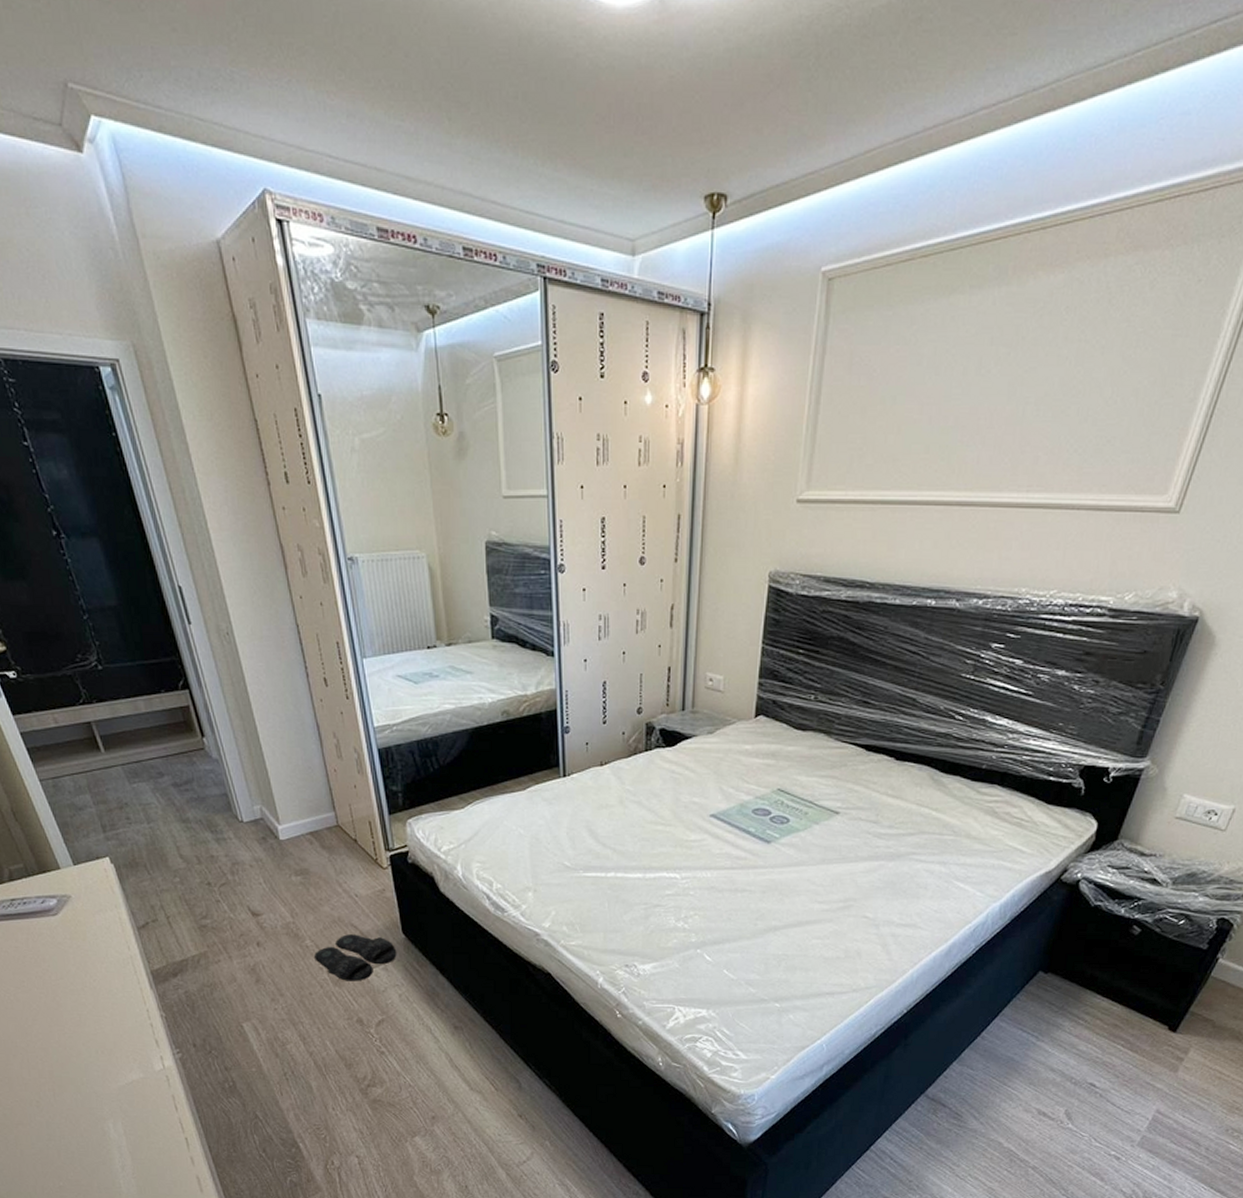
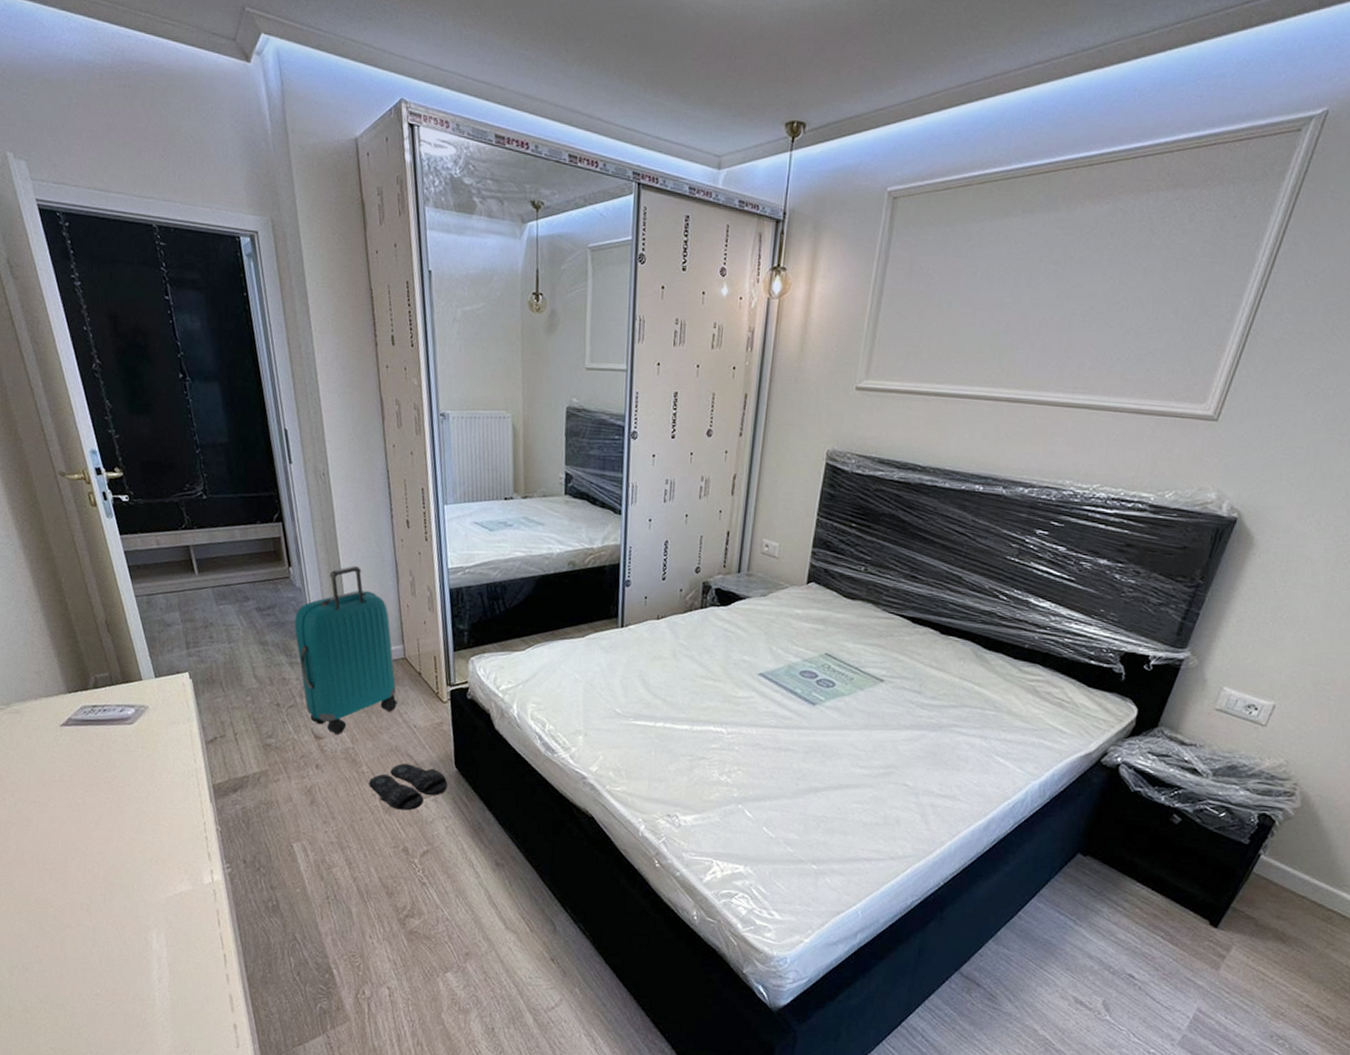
suitcase: none [215,730,335,910] -> present [294,565,397,734]

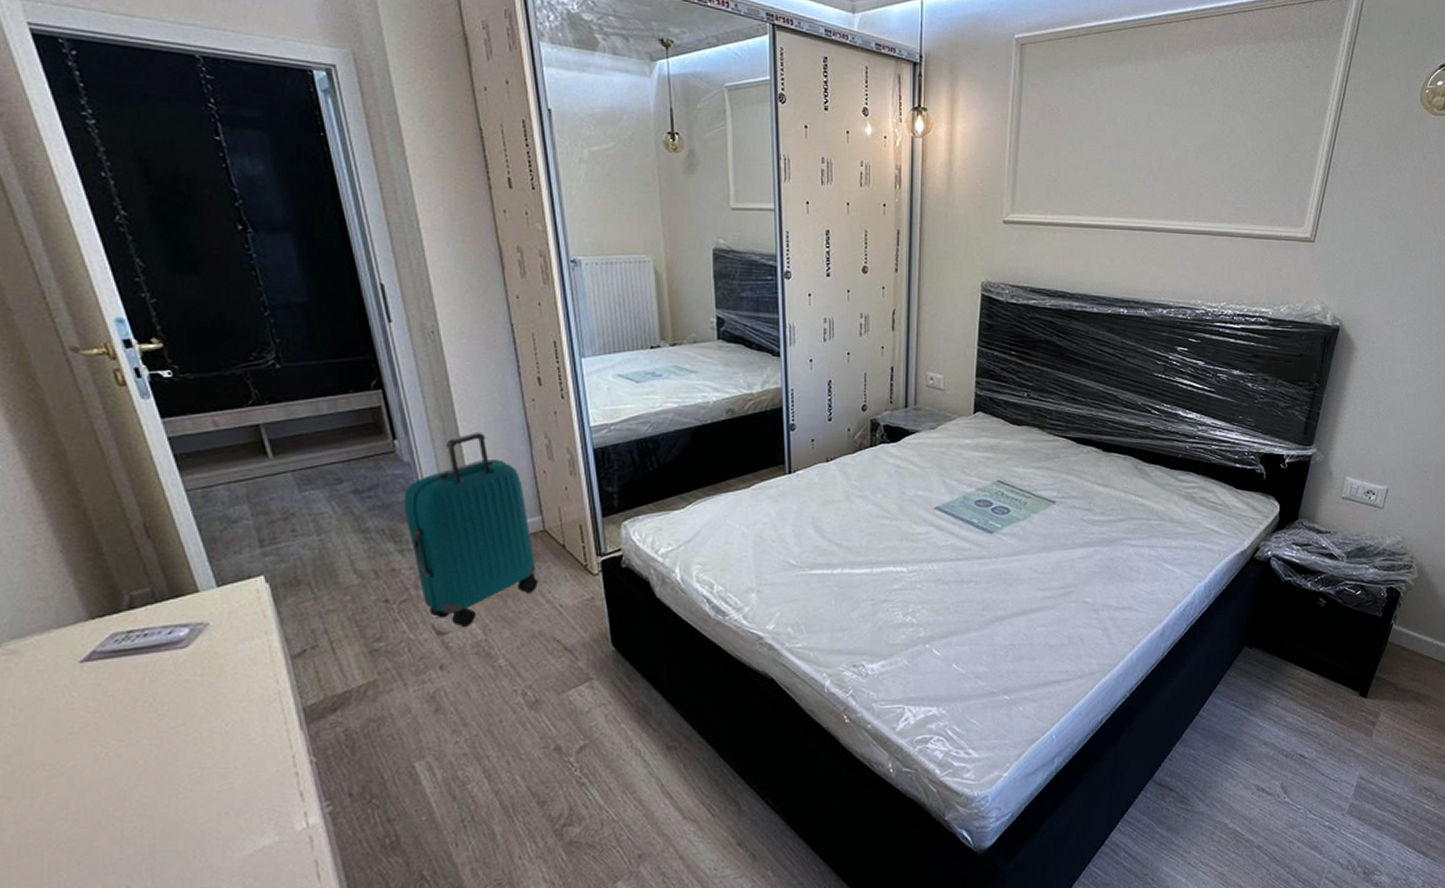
slippers: present [369,763,448,810] -> none [508,649,605,704]

